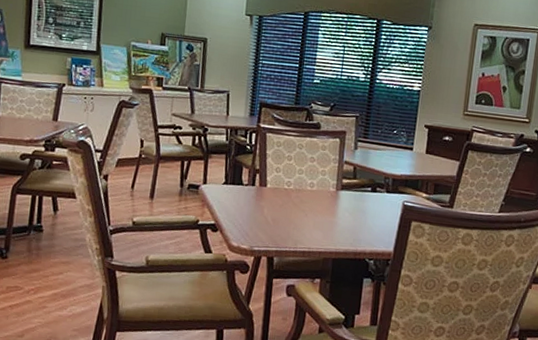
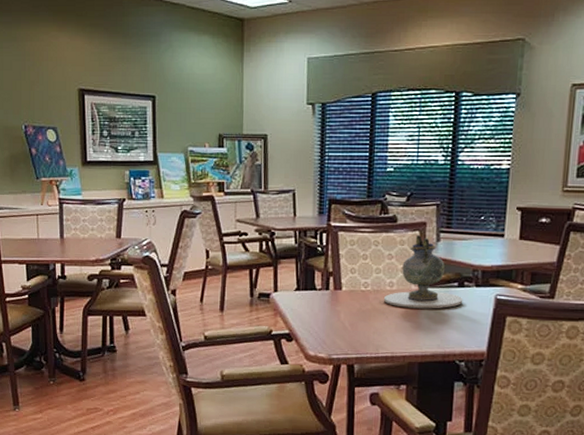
decorative vase: none [304,141,375,211] -> present [383,234,463,309]

